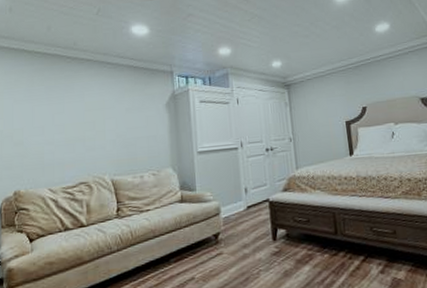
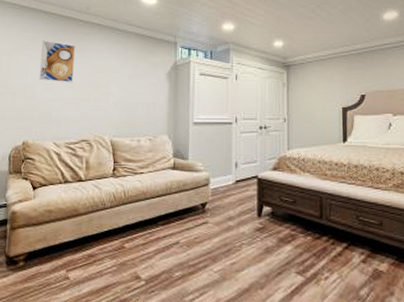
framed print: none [26,81,65,124] -> present [40,40,75,83]

